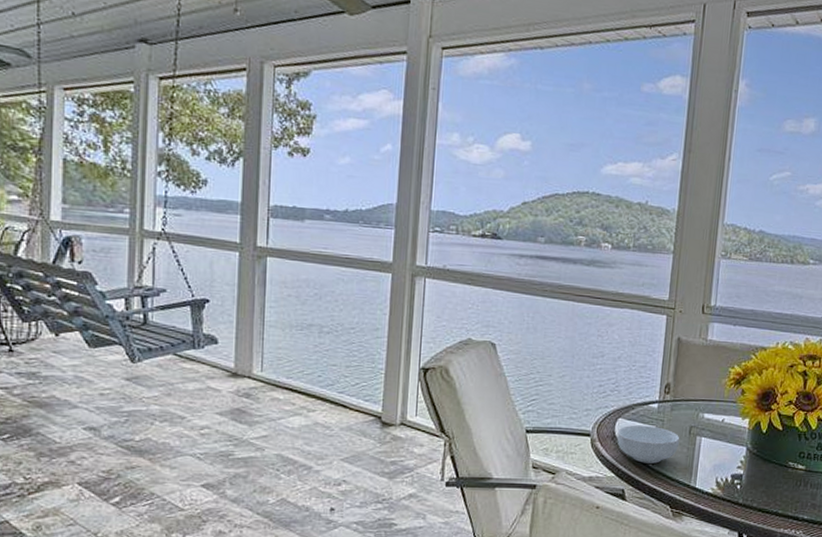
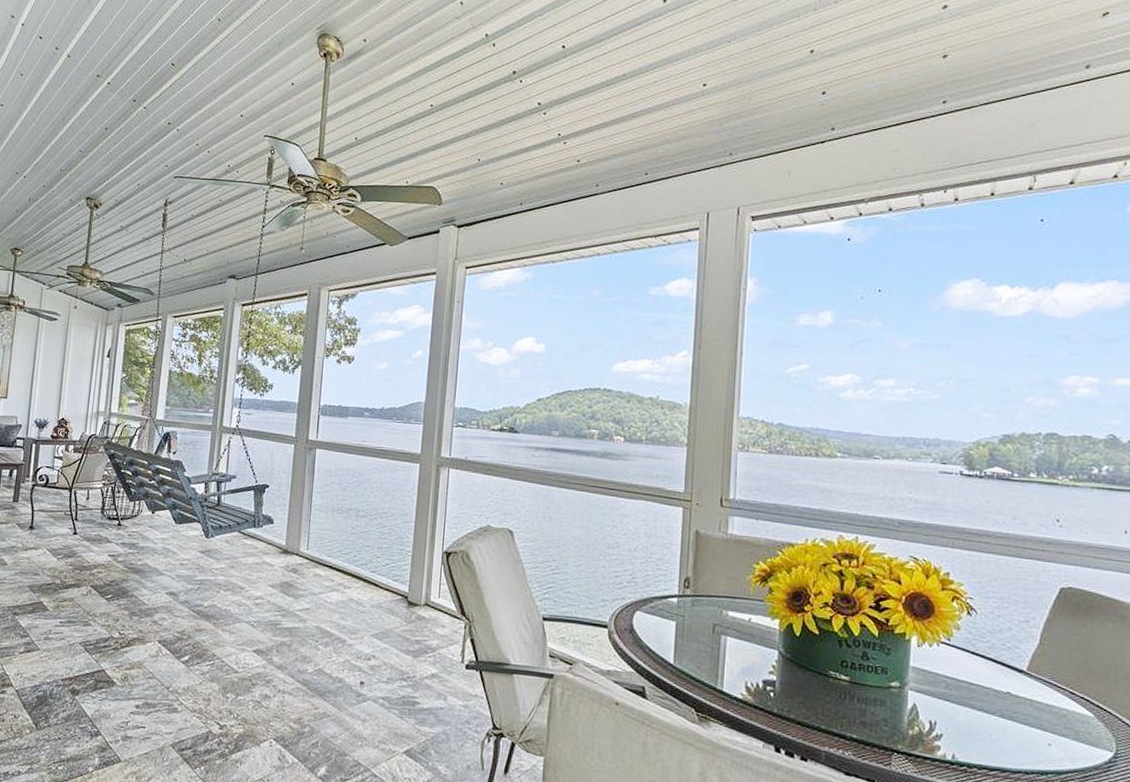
cereal bowl: present [617,425,680,464] -> none [635,618,703,662]

